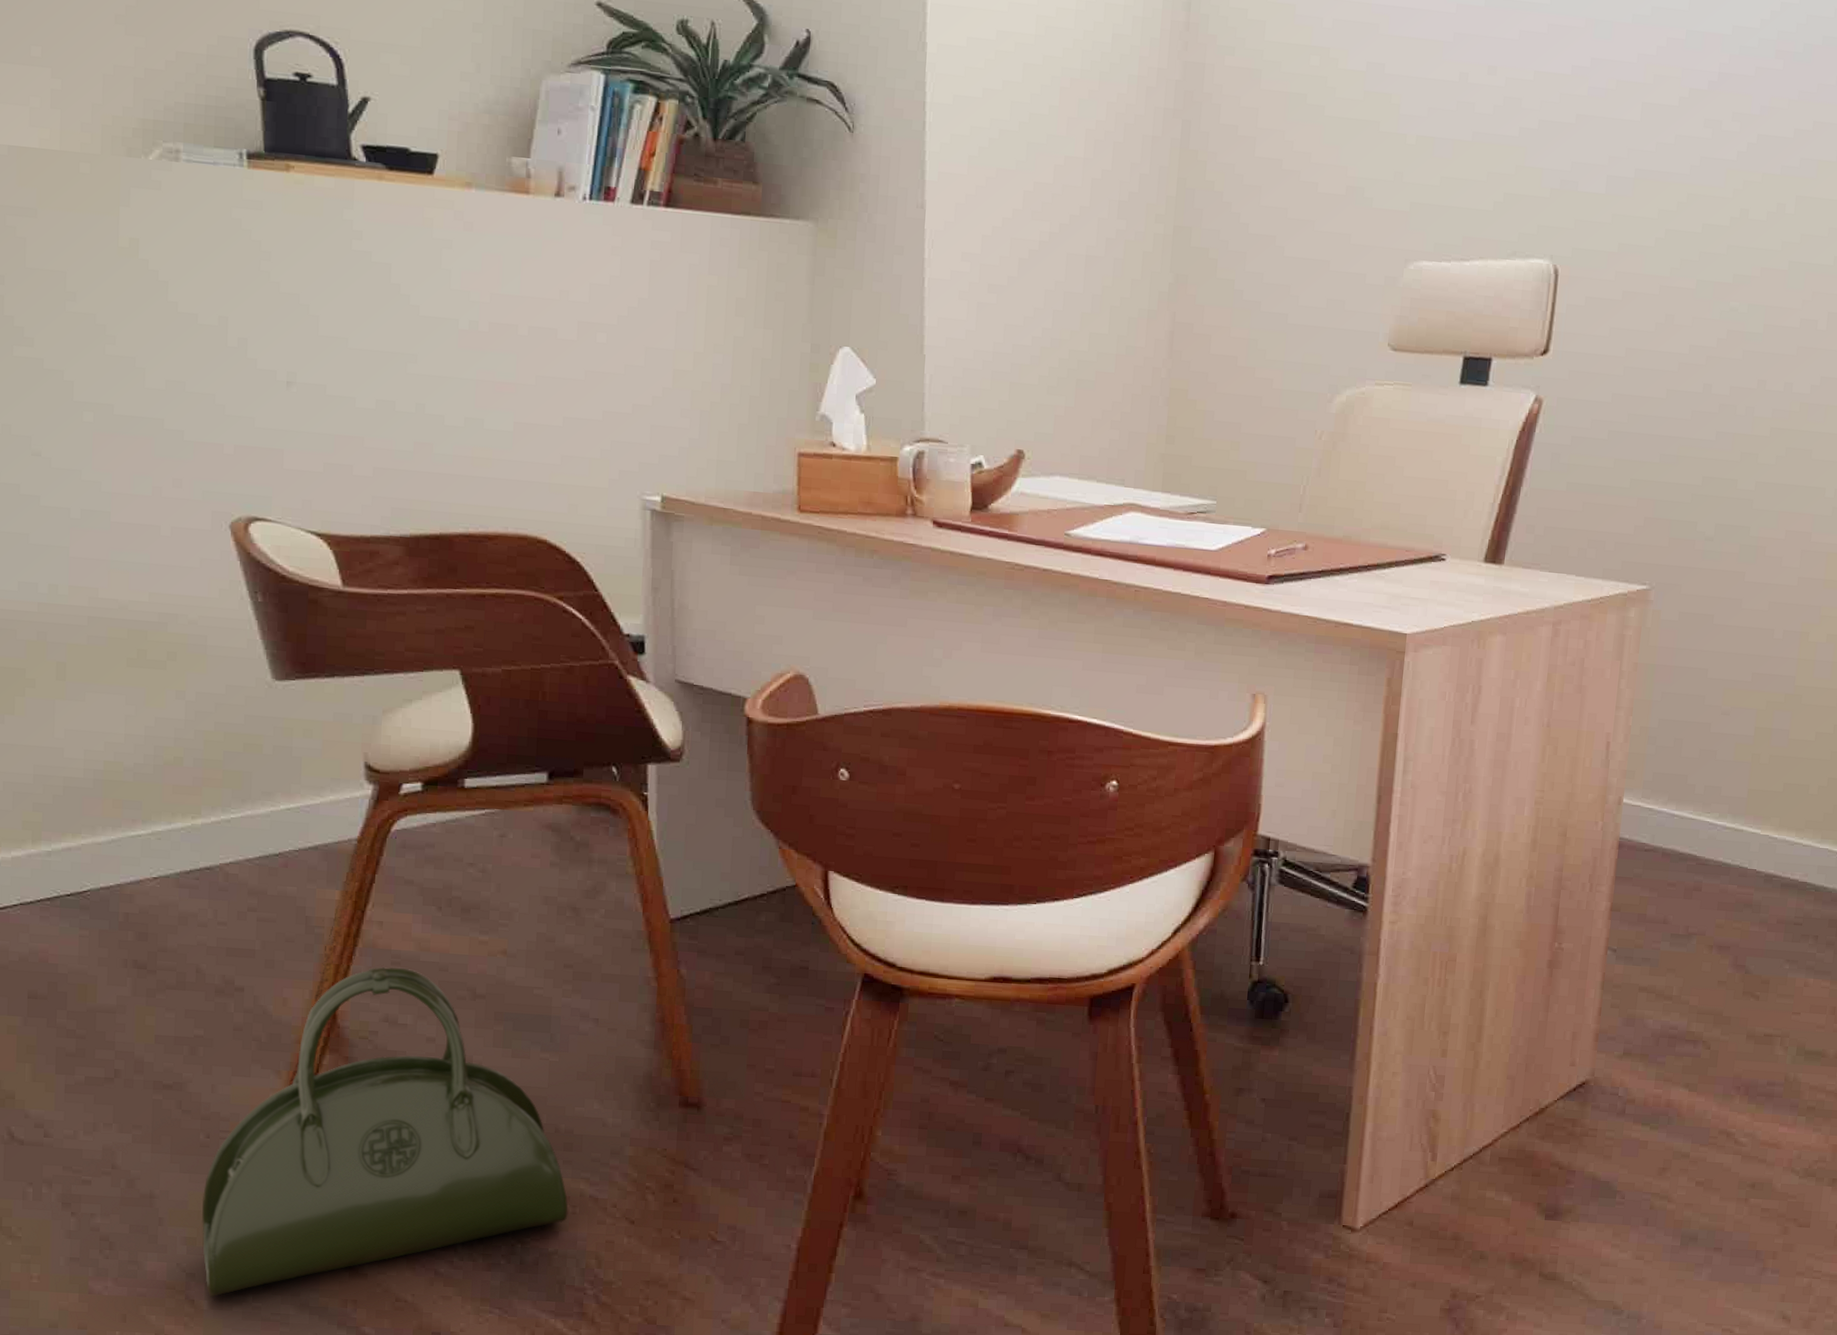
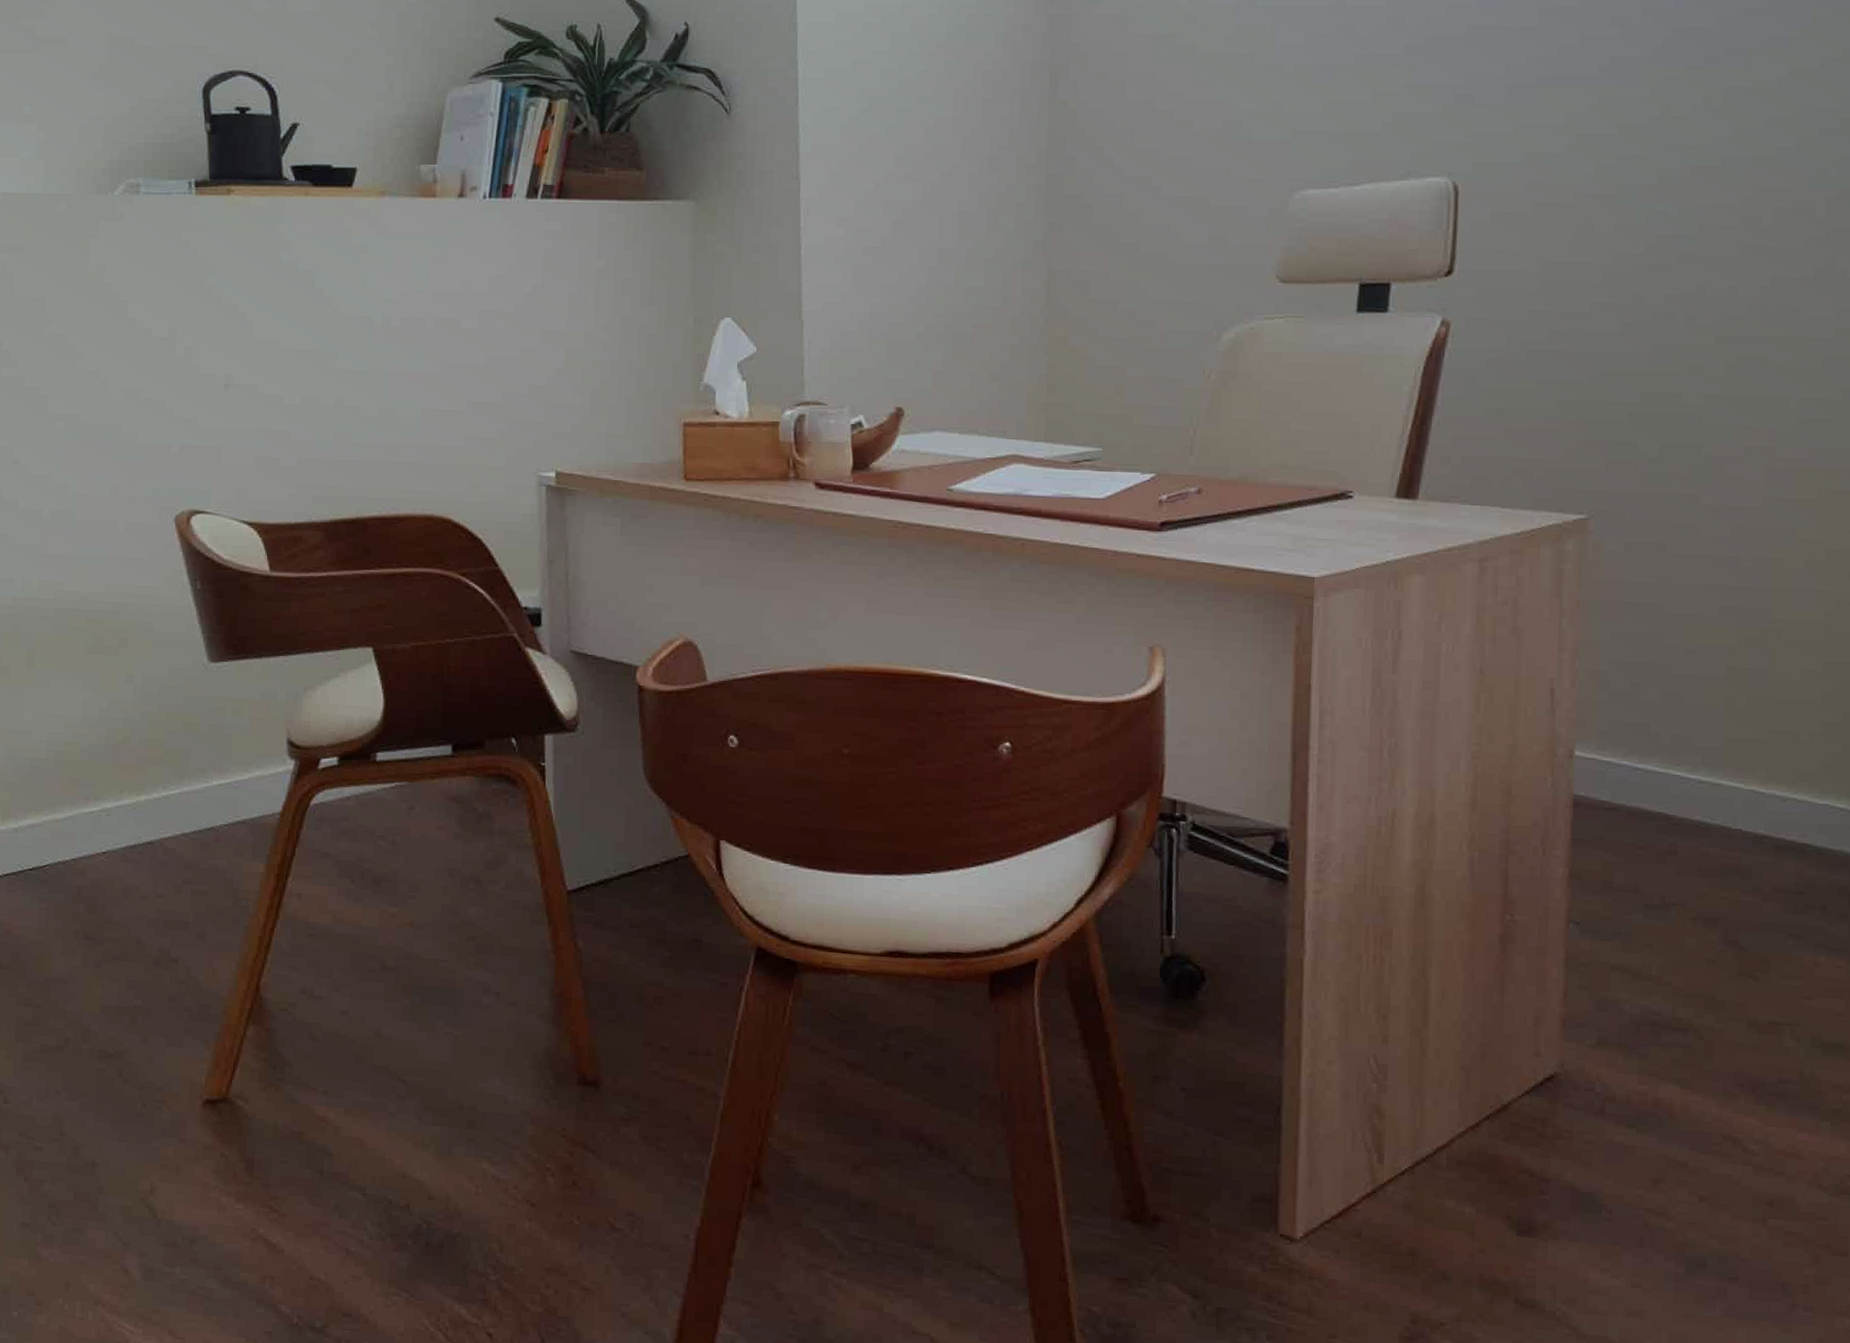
handbag: present [202,967,568,1297] -> none [137,939,472,1268]

